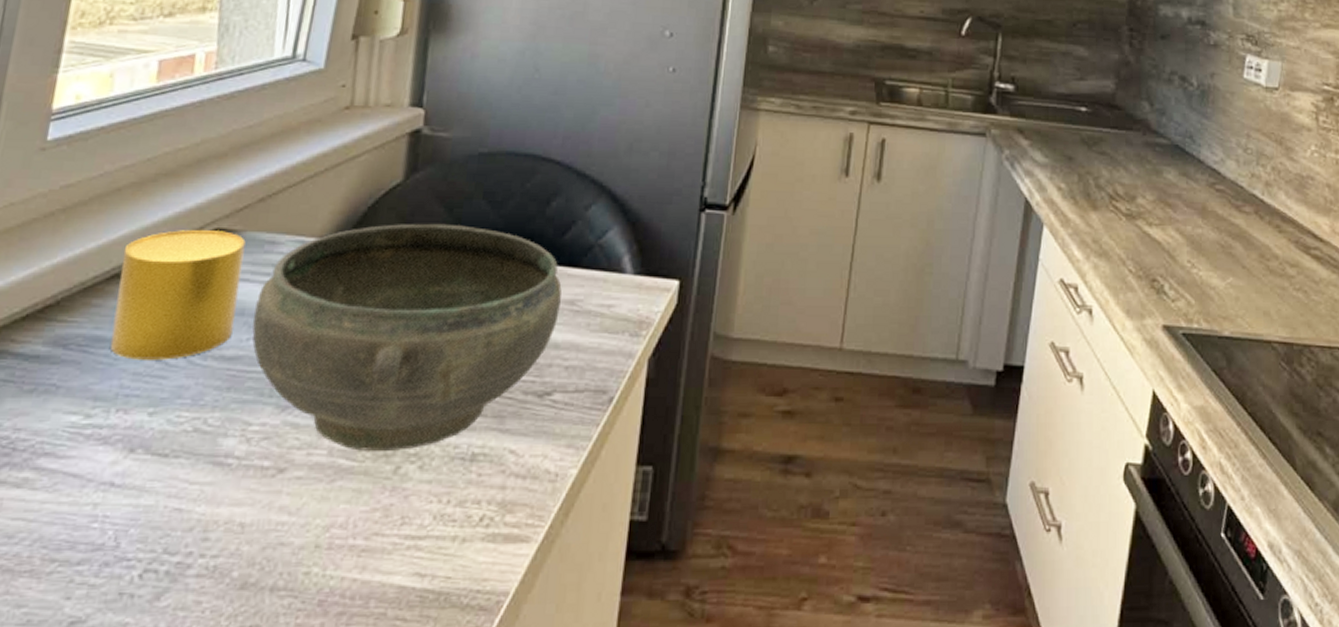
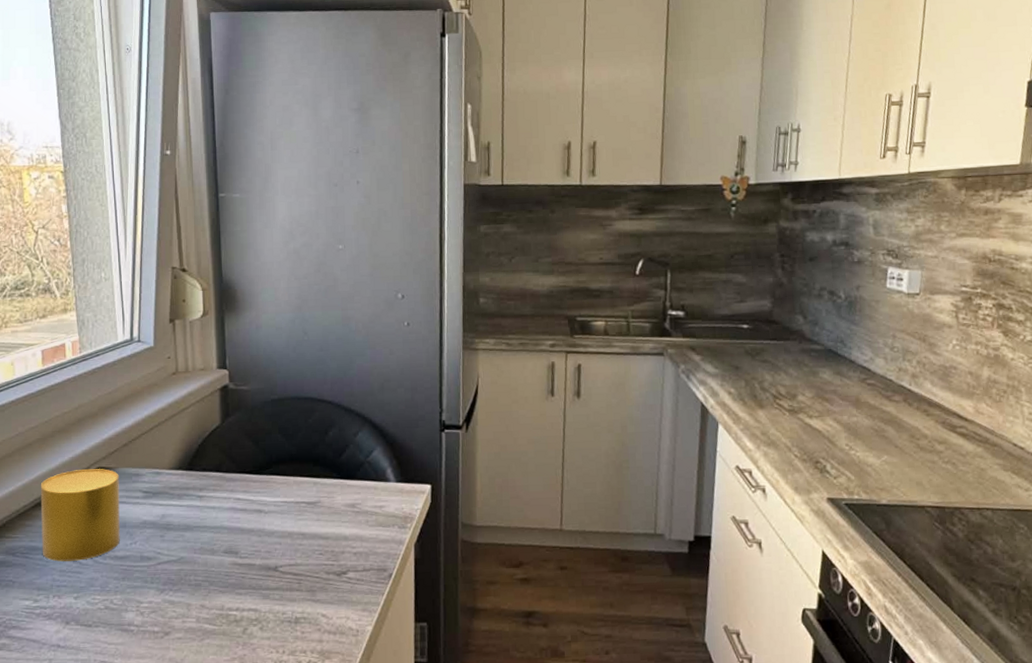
bowl: present [252,223,562,452] -> none [133,453,345,619]

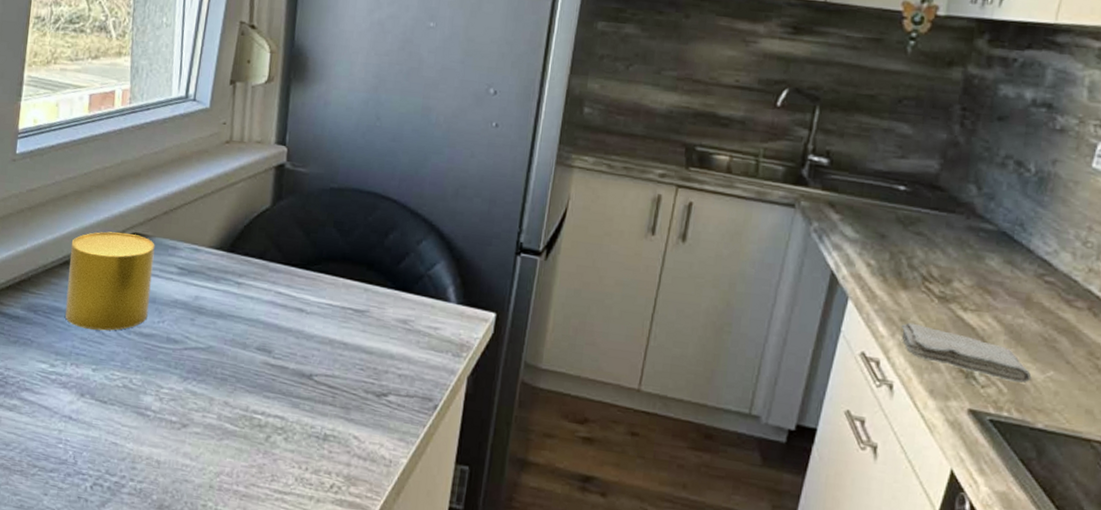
washcloth: none [763,435,871,470] -> present [901,322,1032,383]

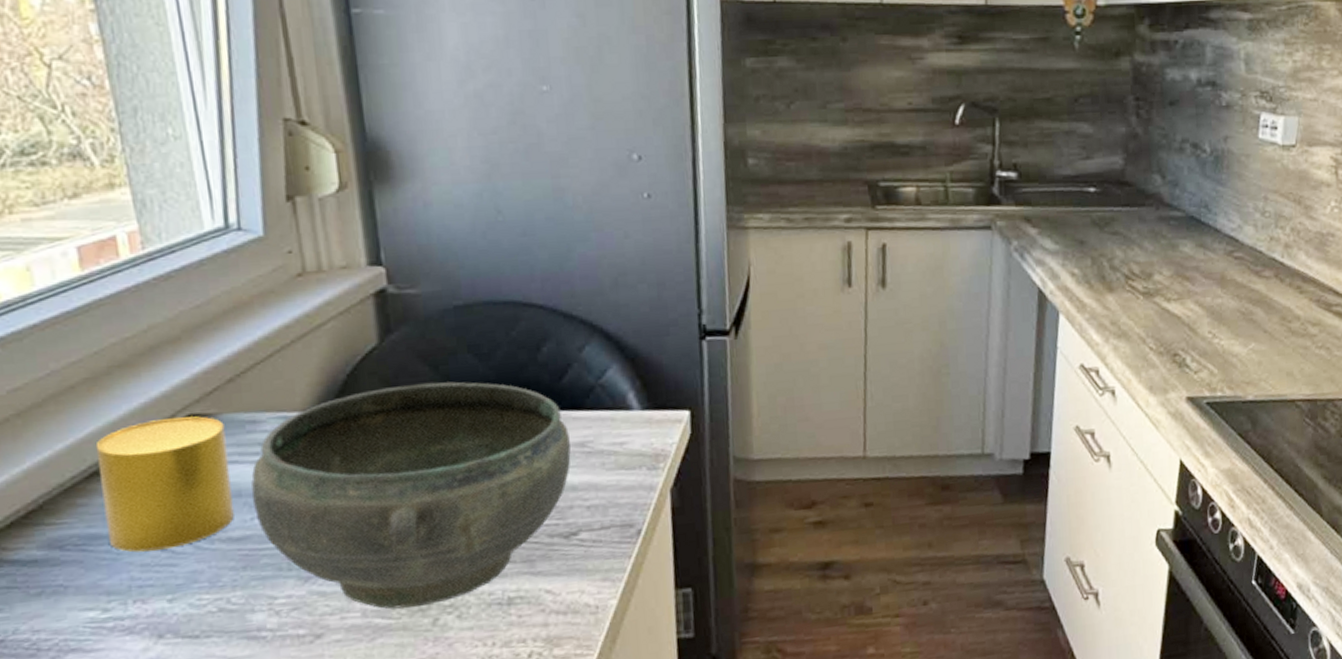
bowl: none [161,241,397,424] -> present [251,381,571,609]
washcloth: present [901,322,1032,383] -> none [1113,324,1237,362]

